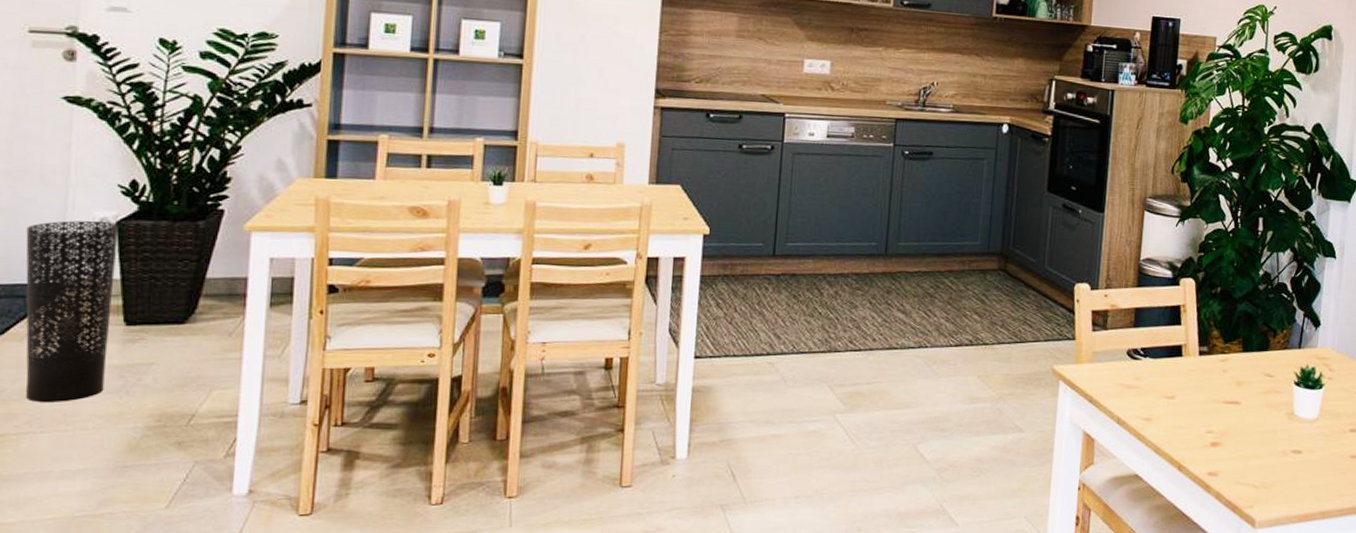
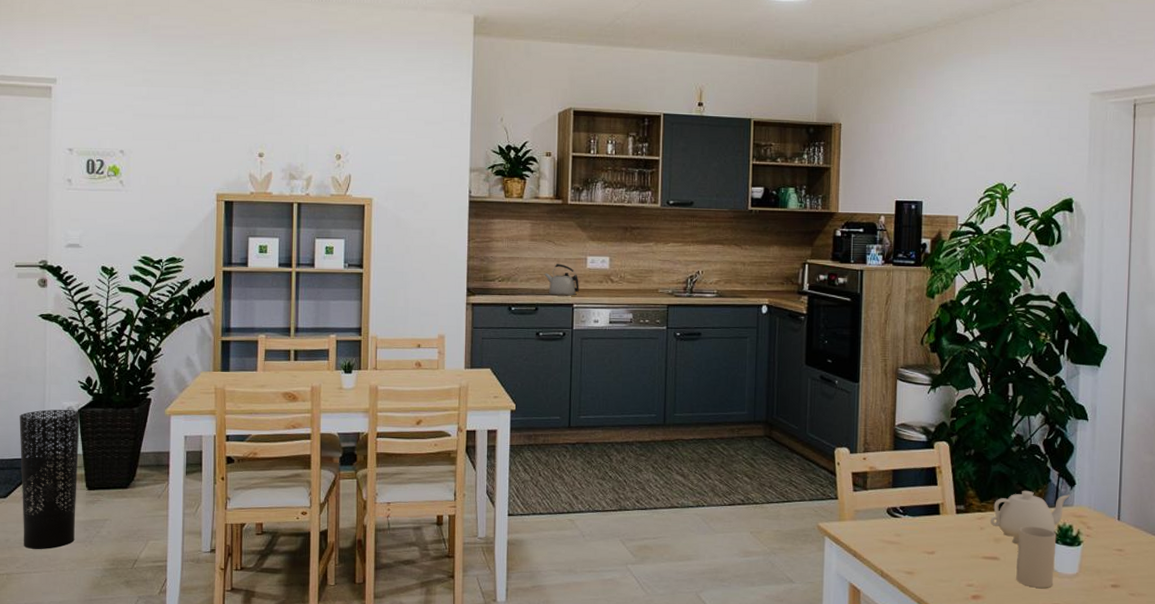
kettle: none [751,65,793,105] -> present [544,263,579,297]
teapot: none [1233,330,1314,388] -> present [990,490,1070,545]
cup: none [1256,369,1299,434] -> present [1016,526,1057,588]

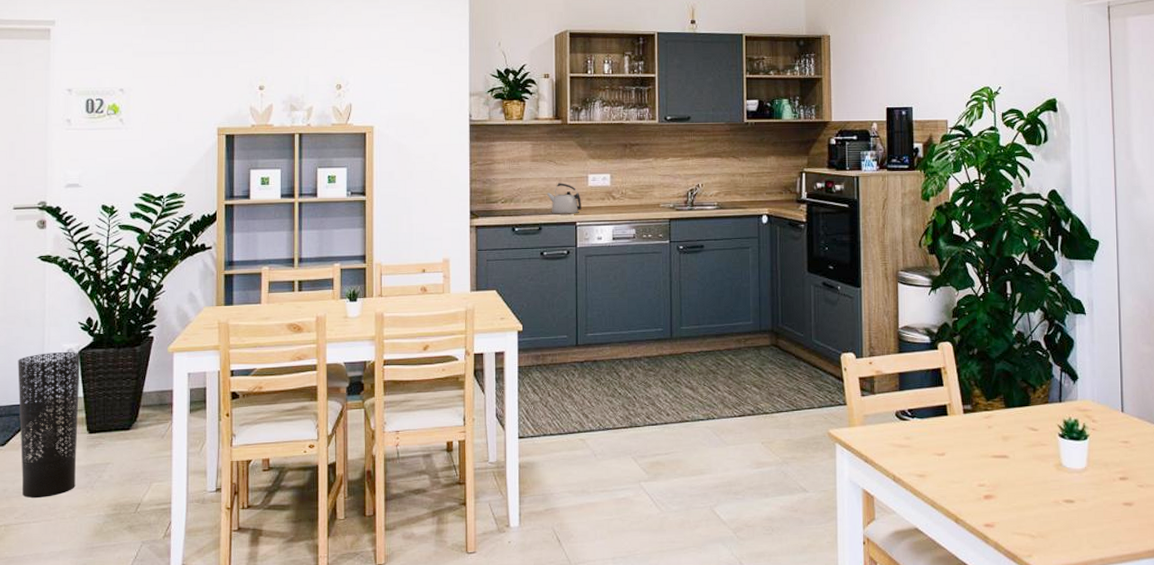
teapot: present [990,490,1070,545] -> none [997,386,1073,442]
cup: present [1016,526,1057,588] -> none [1025,422,1063,484]

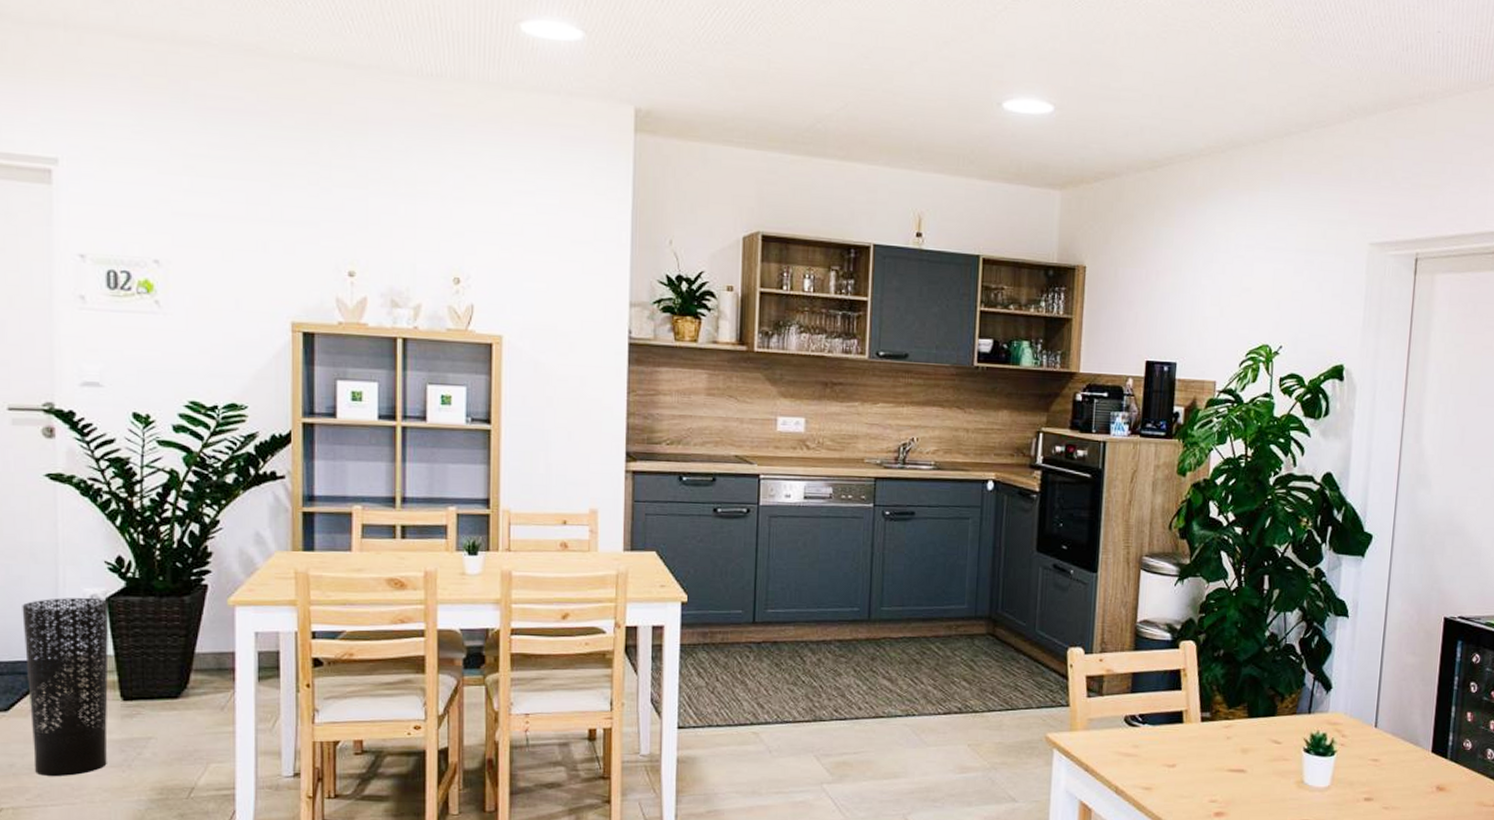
kettle: present [546,183,582,216] -> none [724,424,767,466]

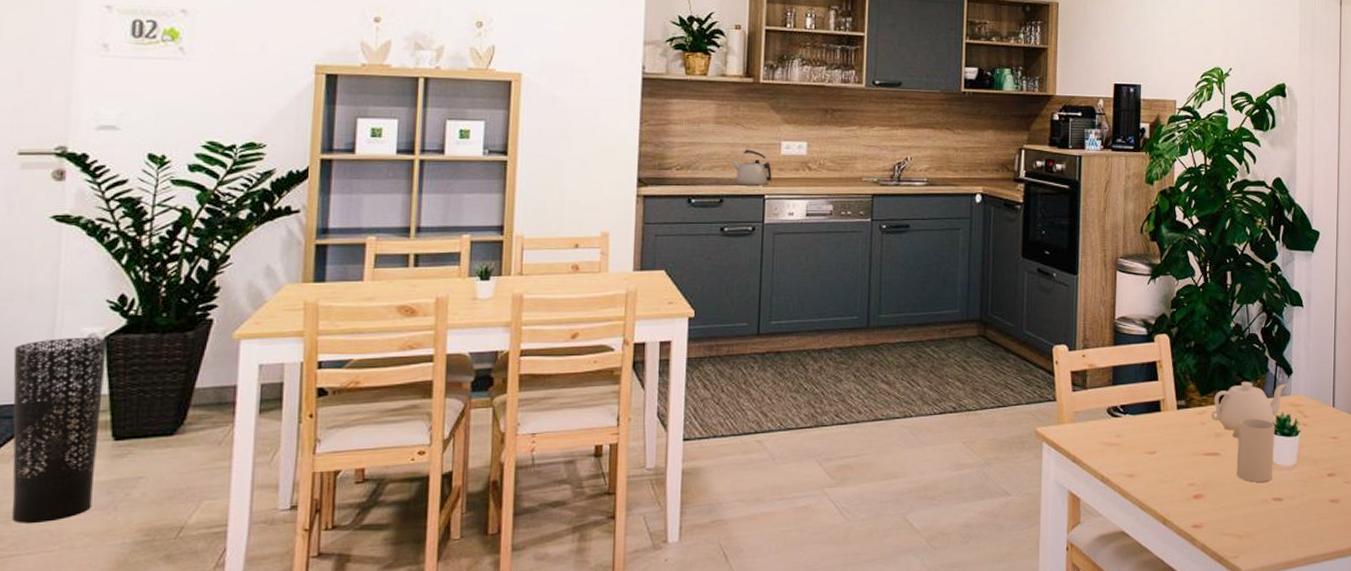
kettle: none [724,424,767,466] -> present [731,149,772,187]
teapot: none [1237,695,1325,755] -> present [1210,381,1287,438]
cup: none [1263,735,1309,803] -> present [1237,418,1275,482]

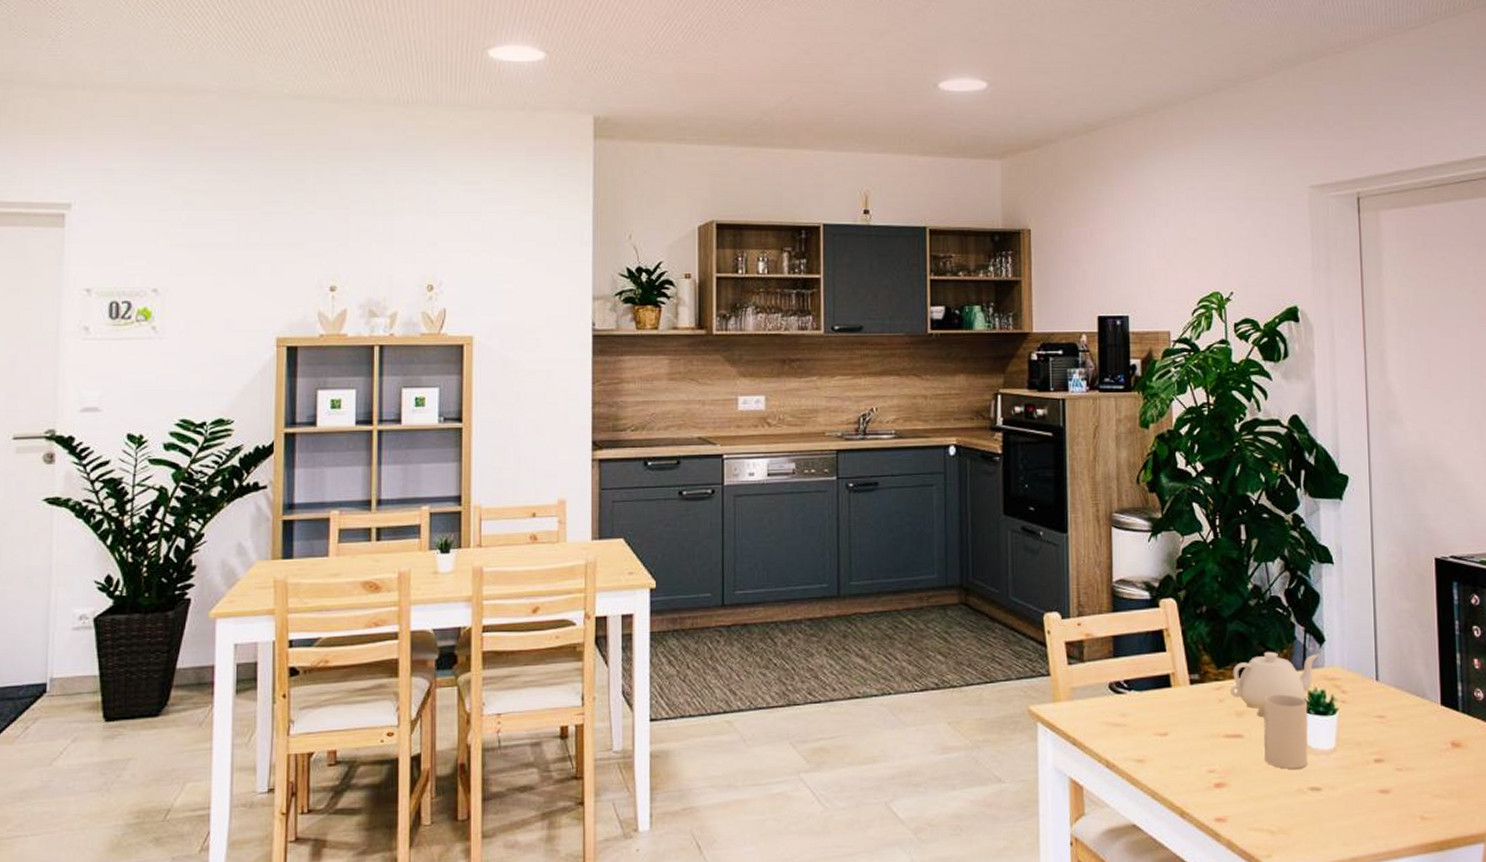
umbrella stand: present [12,337,107,523] -> none [14,618,96,804]
kettle: present [731,149,772,187] -> none [686,406,730,447]

